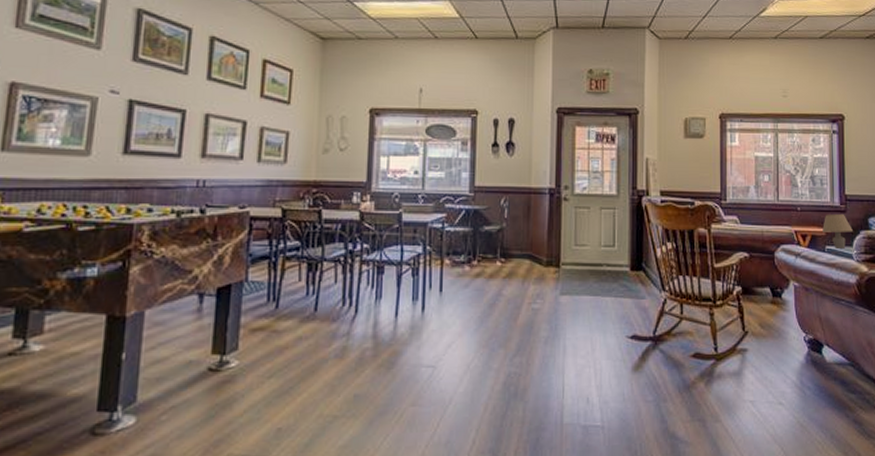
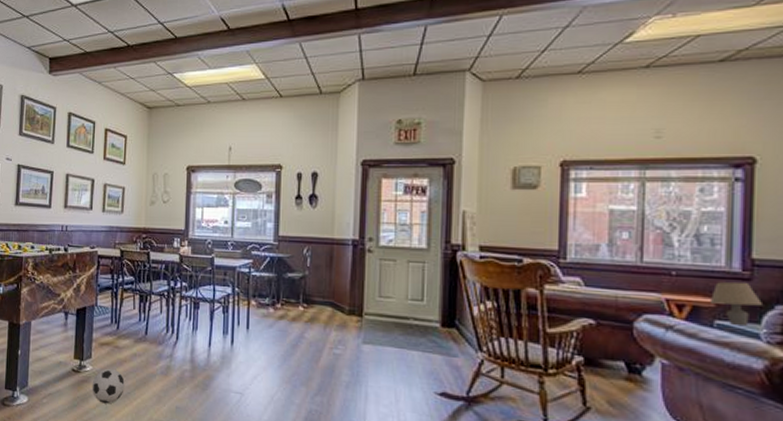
soccer ball: none [237,359,286,407] -> present [92,368,125,404]

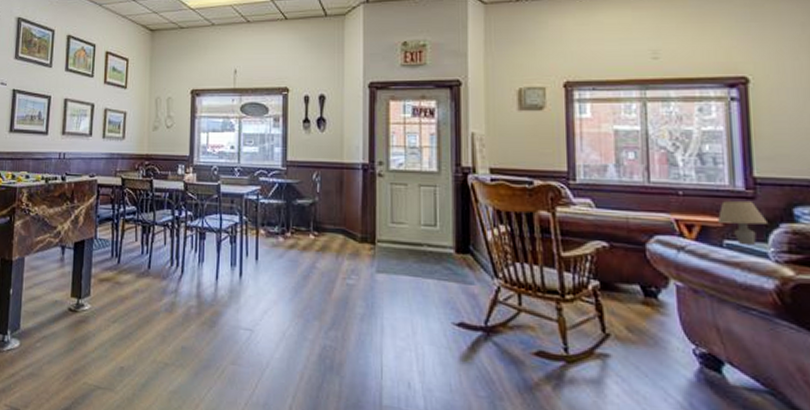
soccer ball: present [92,368,125,404] -> none [90,306,126,346]

